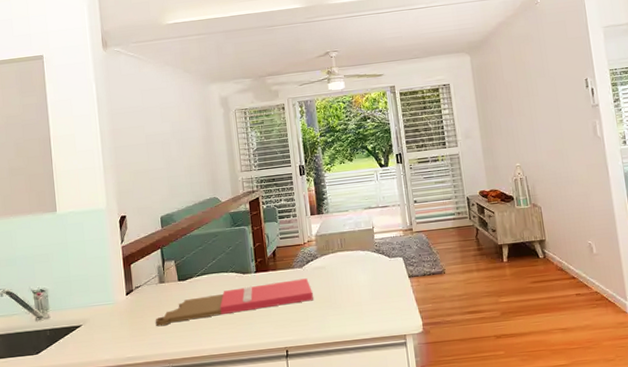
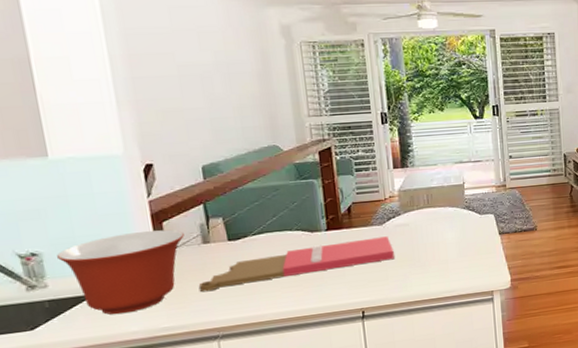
mixing bowl: none [57,271,146,344] -> present [57,229,184,315]

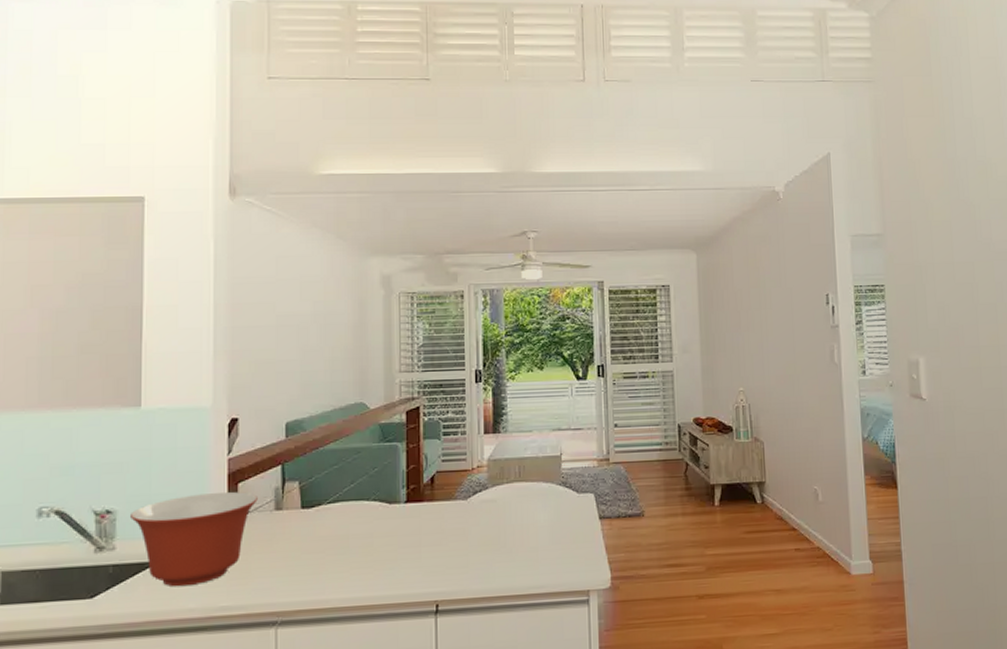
cutting board: present [198,236,394,292] -> none [264,513,477,568]

